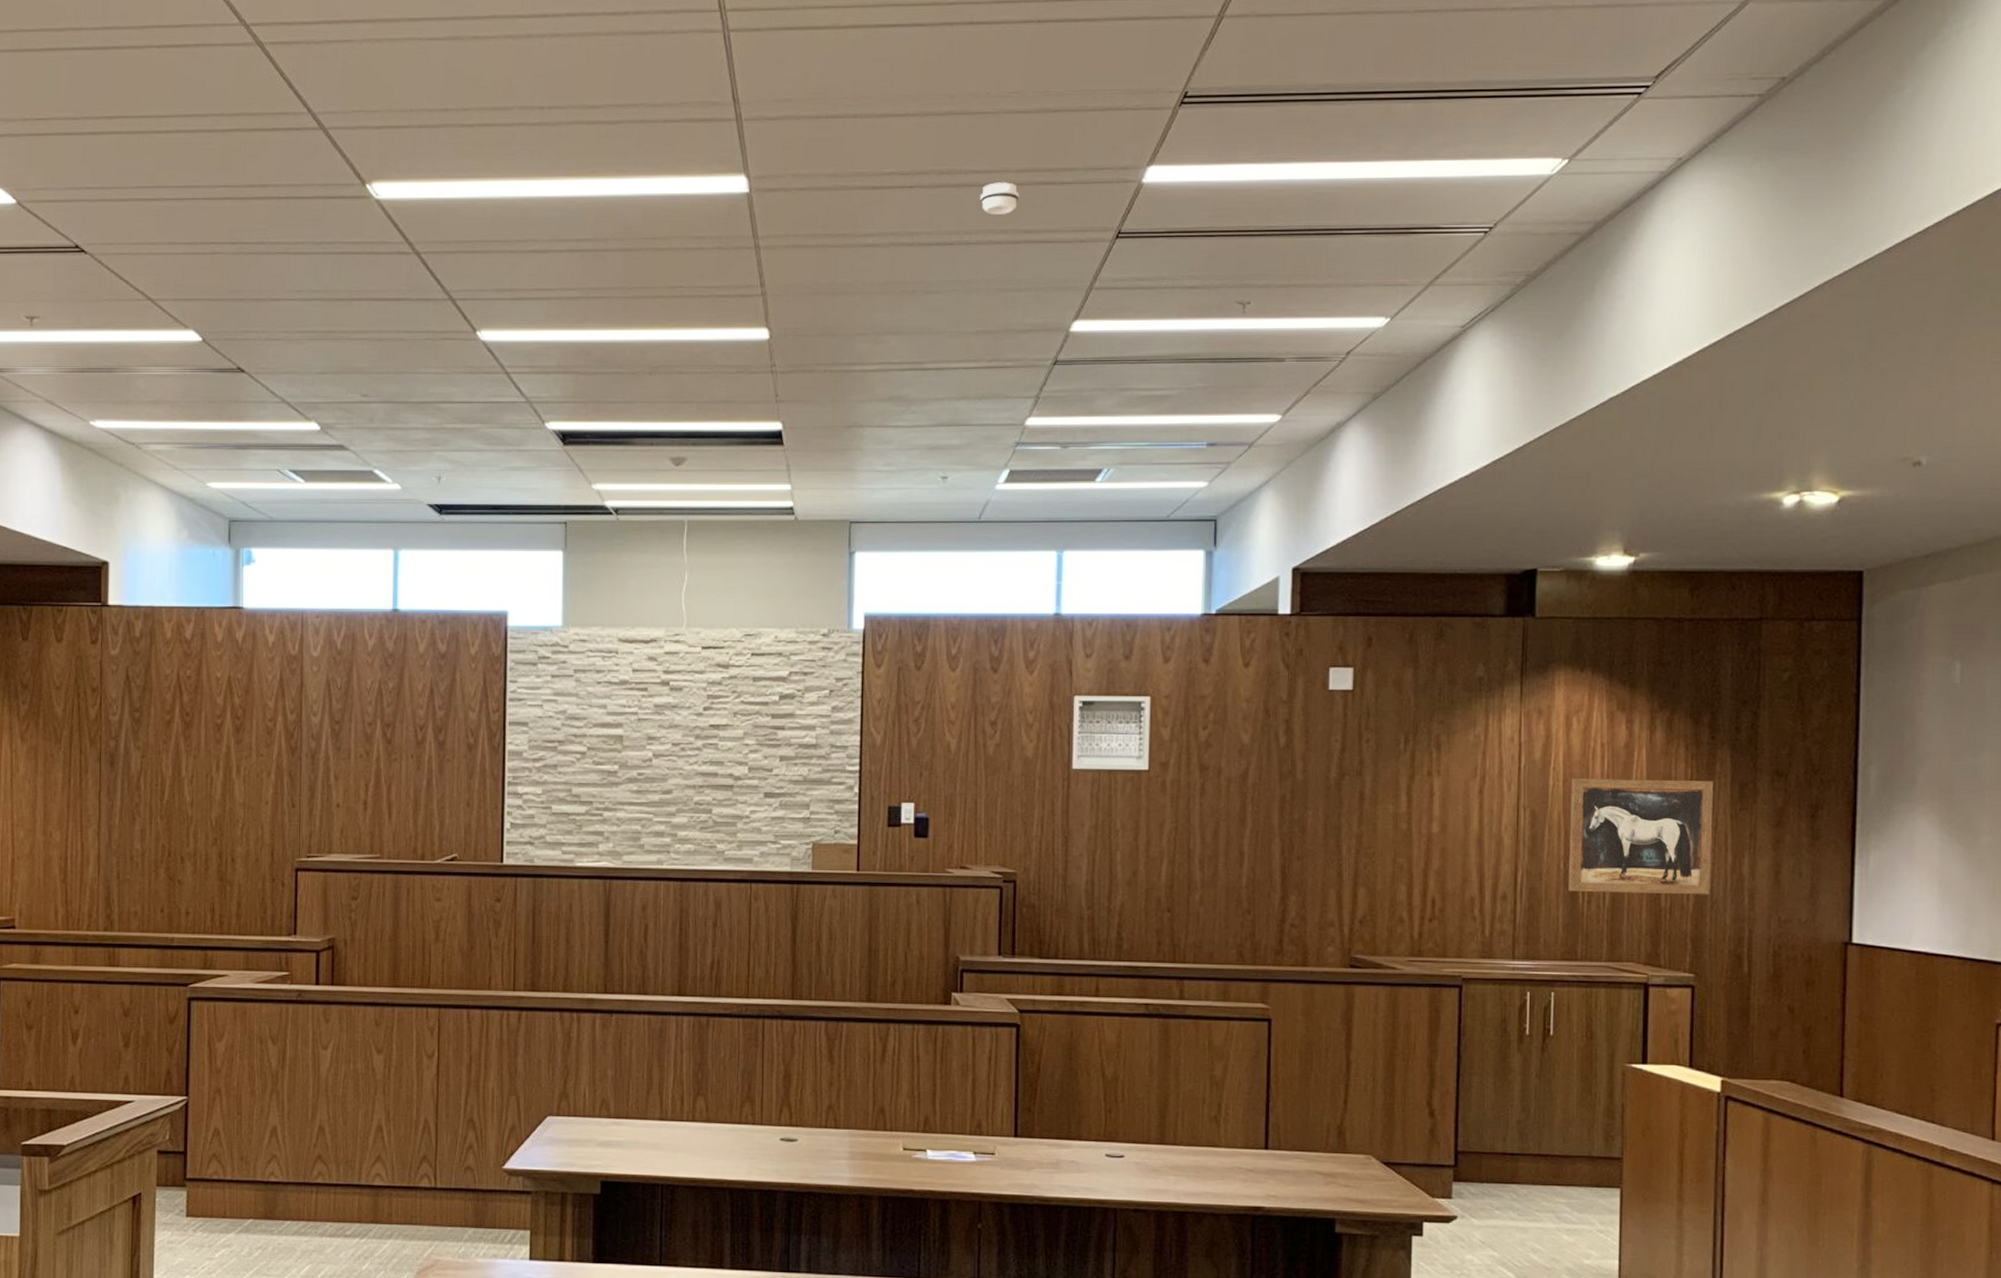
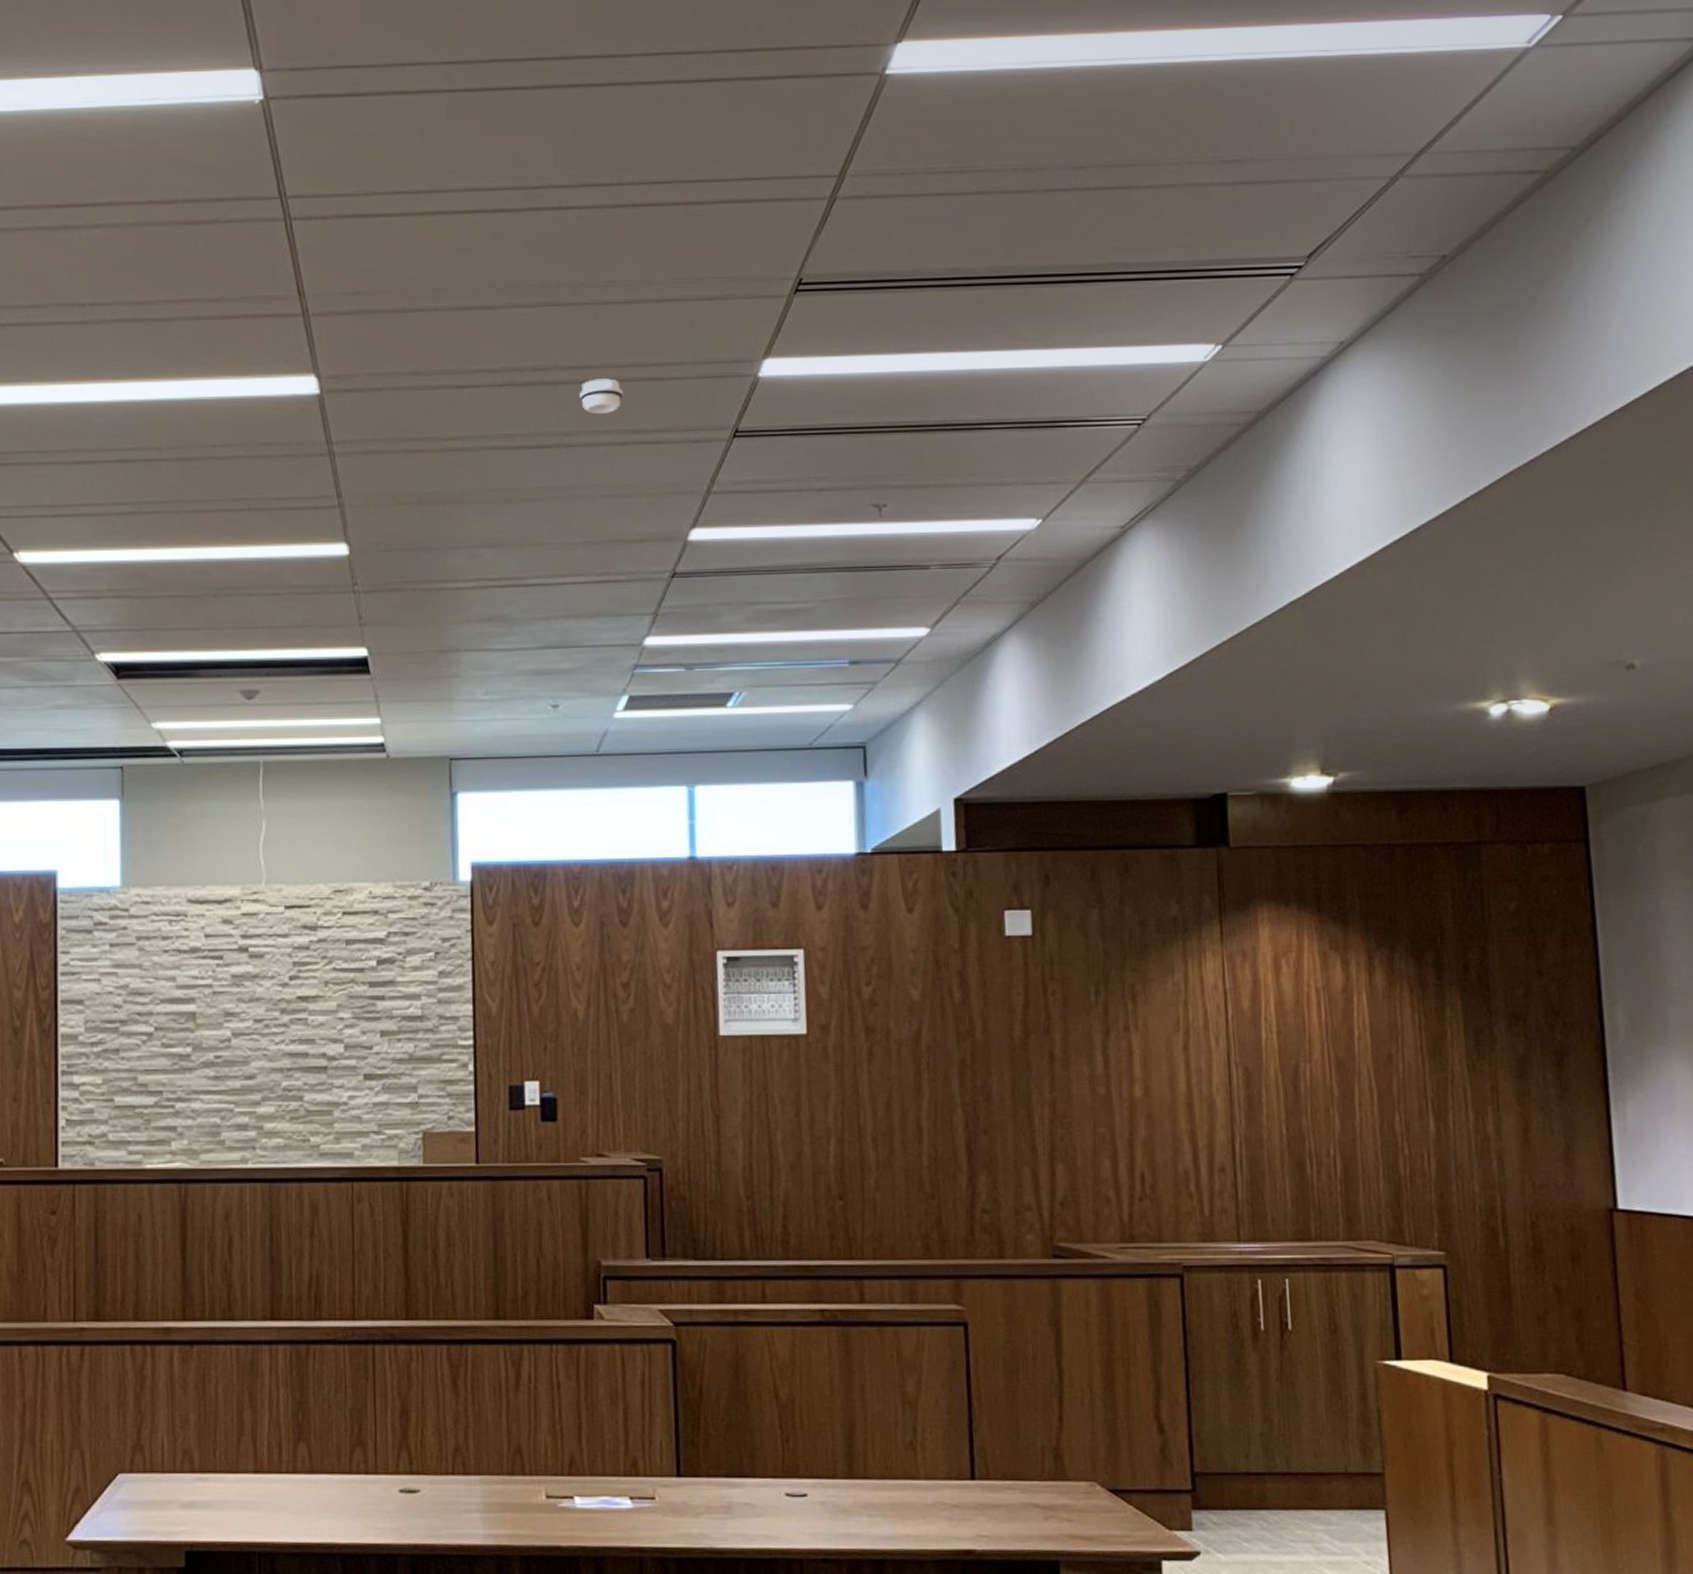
wall art: present [1568,779,1714,895] -> none [1286,1027,1454,1160]

